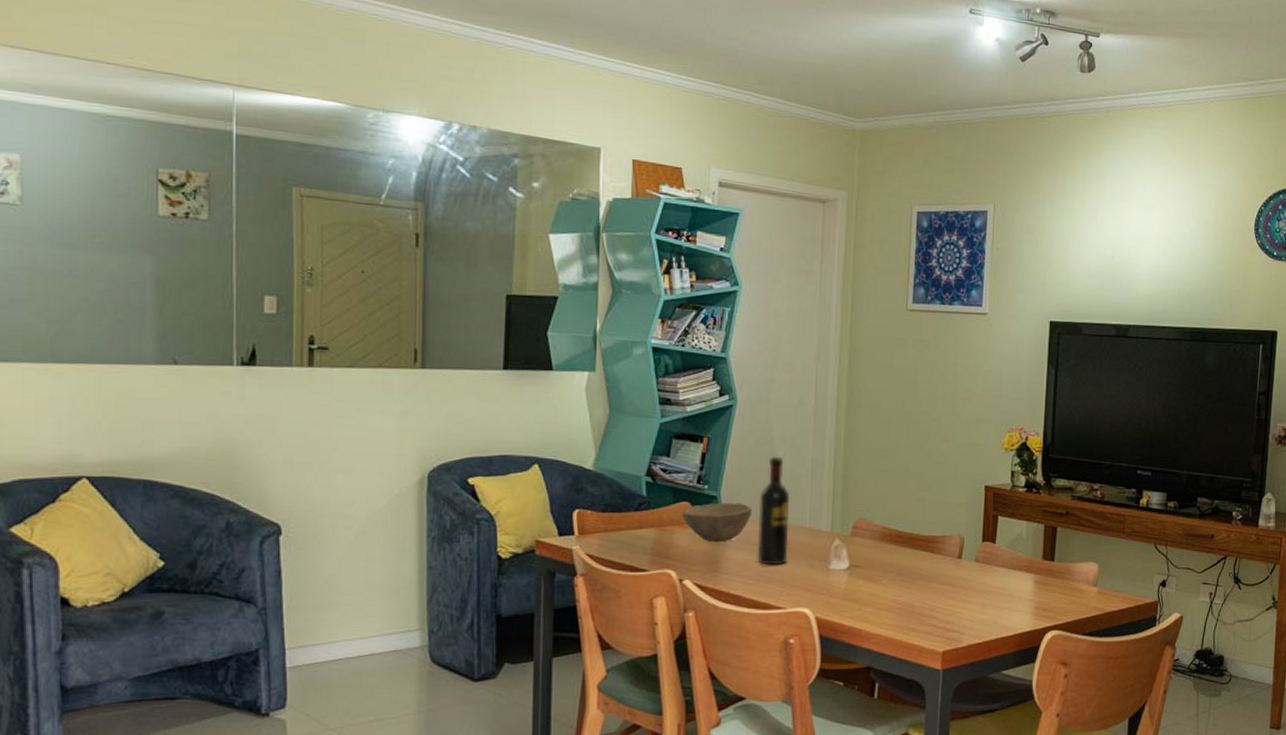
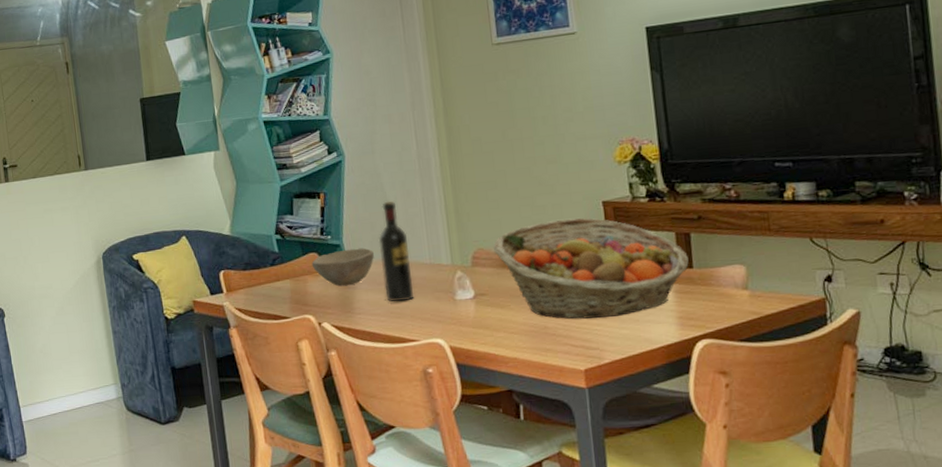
fruit basket: none [874,498,1053,602] -> present [493,218,690,319]

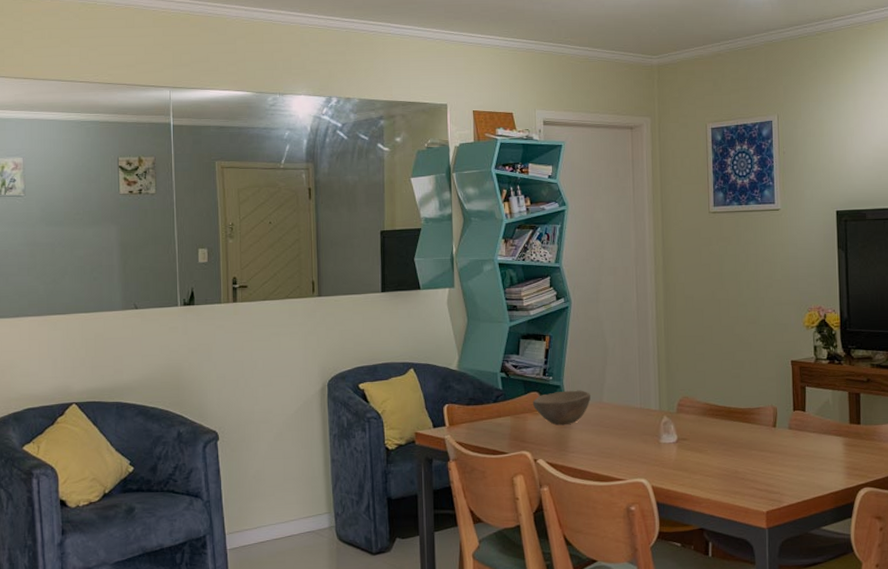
wine bottle: present [378,200,415,303] -> none [596,347,624,443]
fruit basket: present [493,218,690,319] -> none [696,374,858,466]

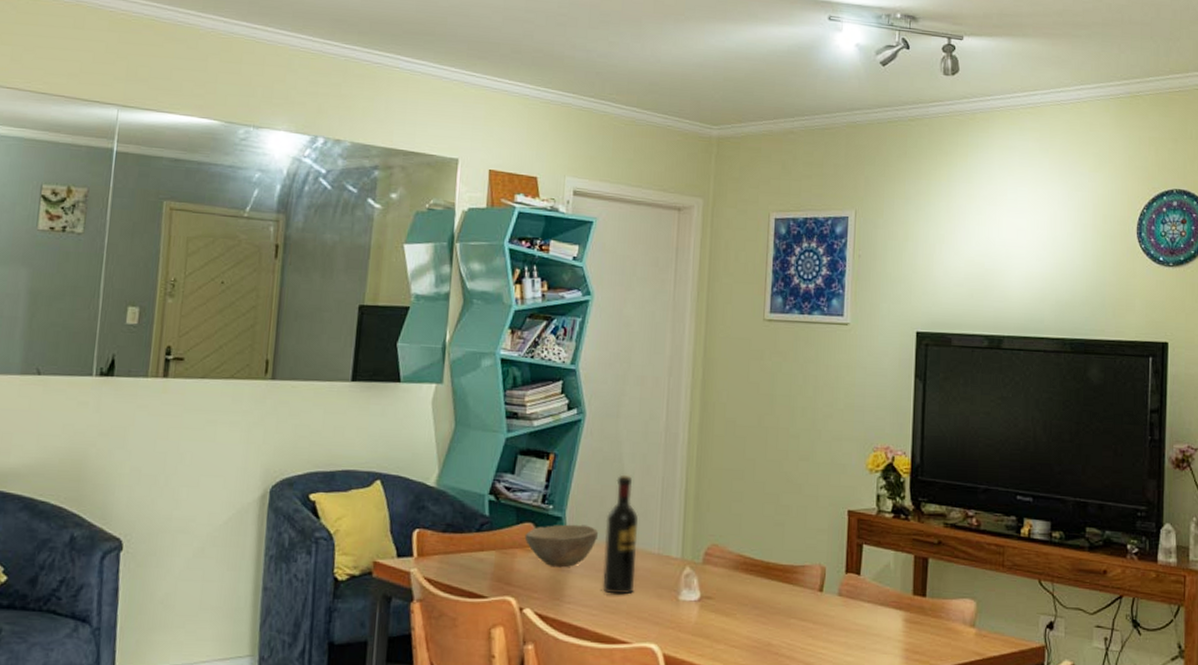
wine bottle: none [596,347,624,443] -> present [602,474,639,595]

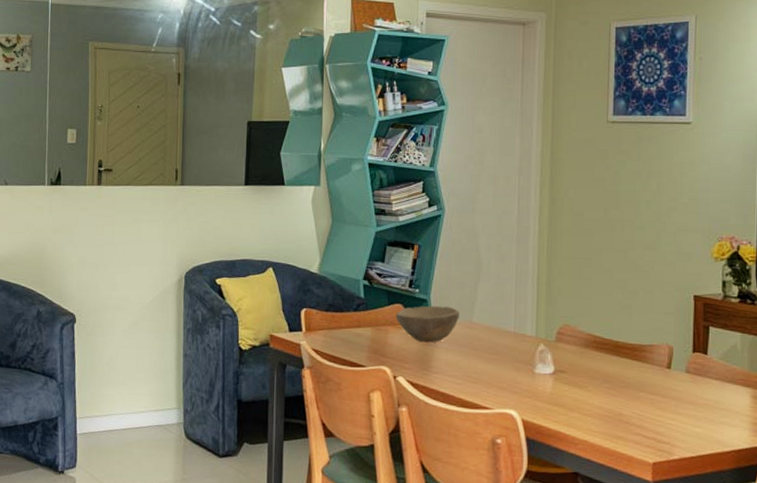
wine bottle: present [602,474,639,595] -> none [465,263,496,367]

